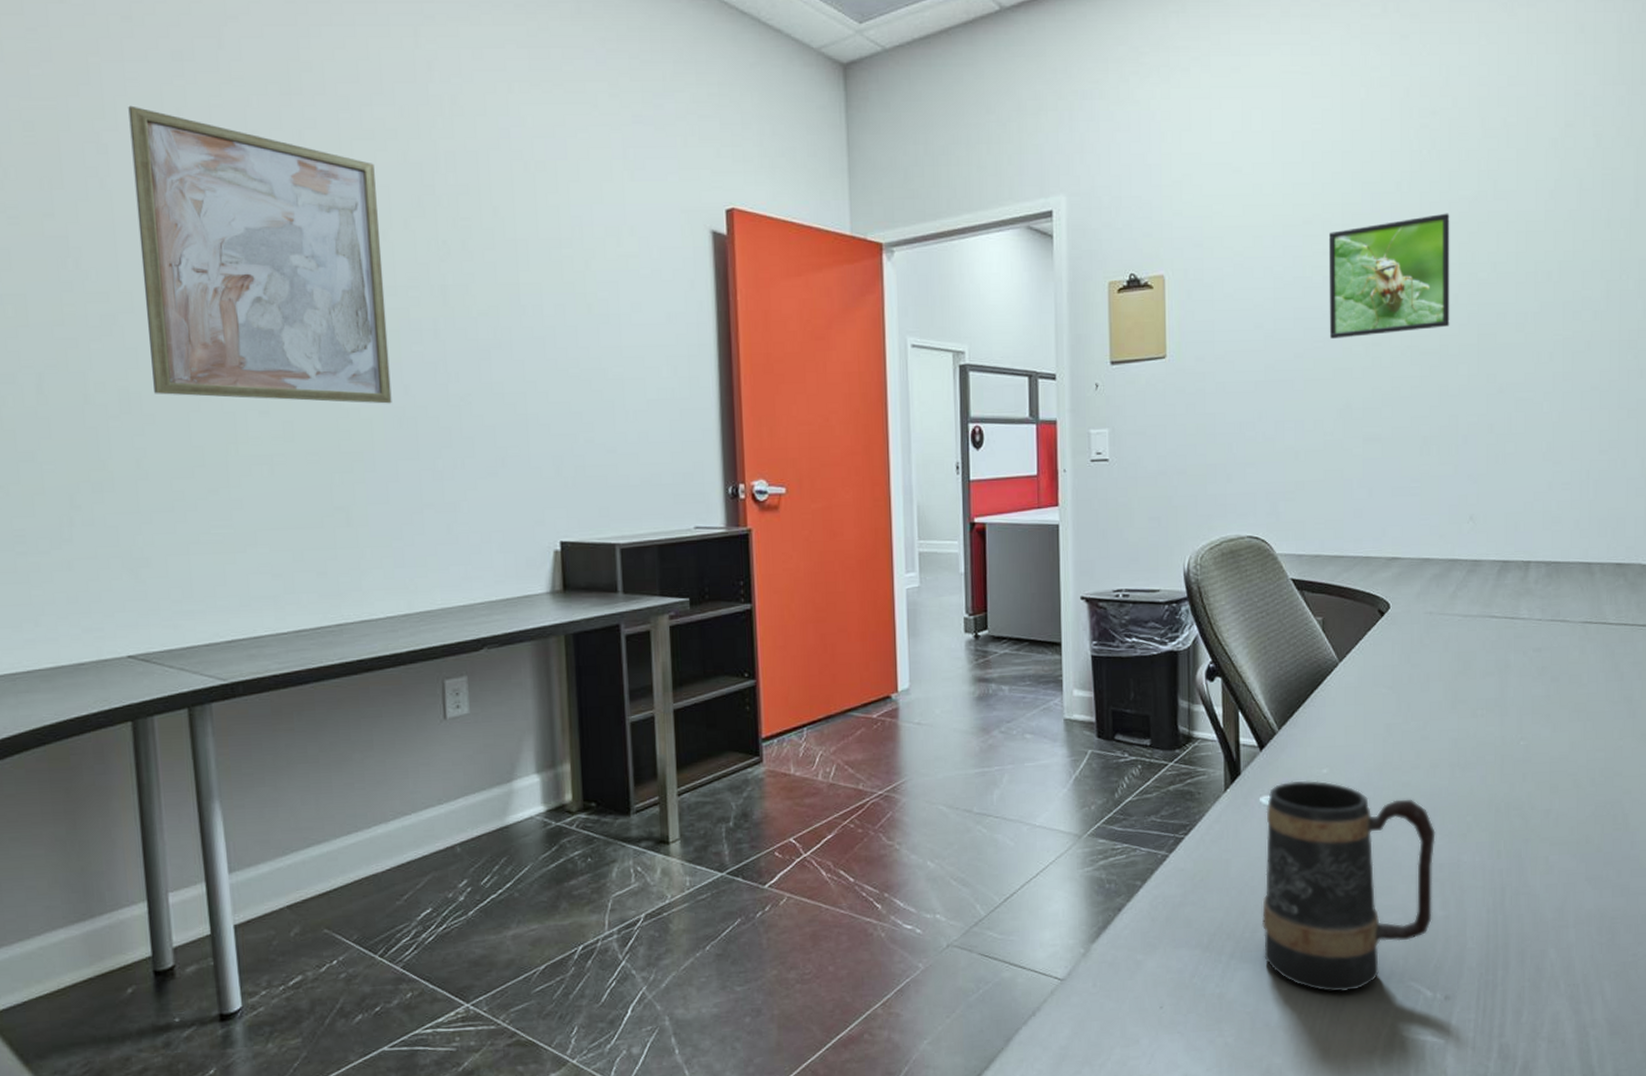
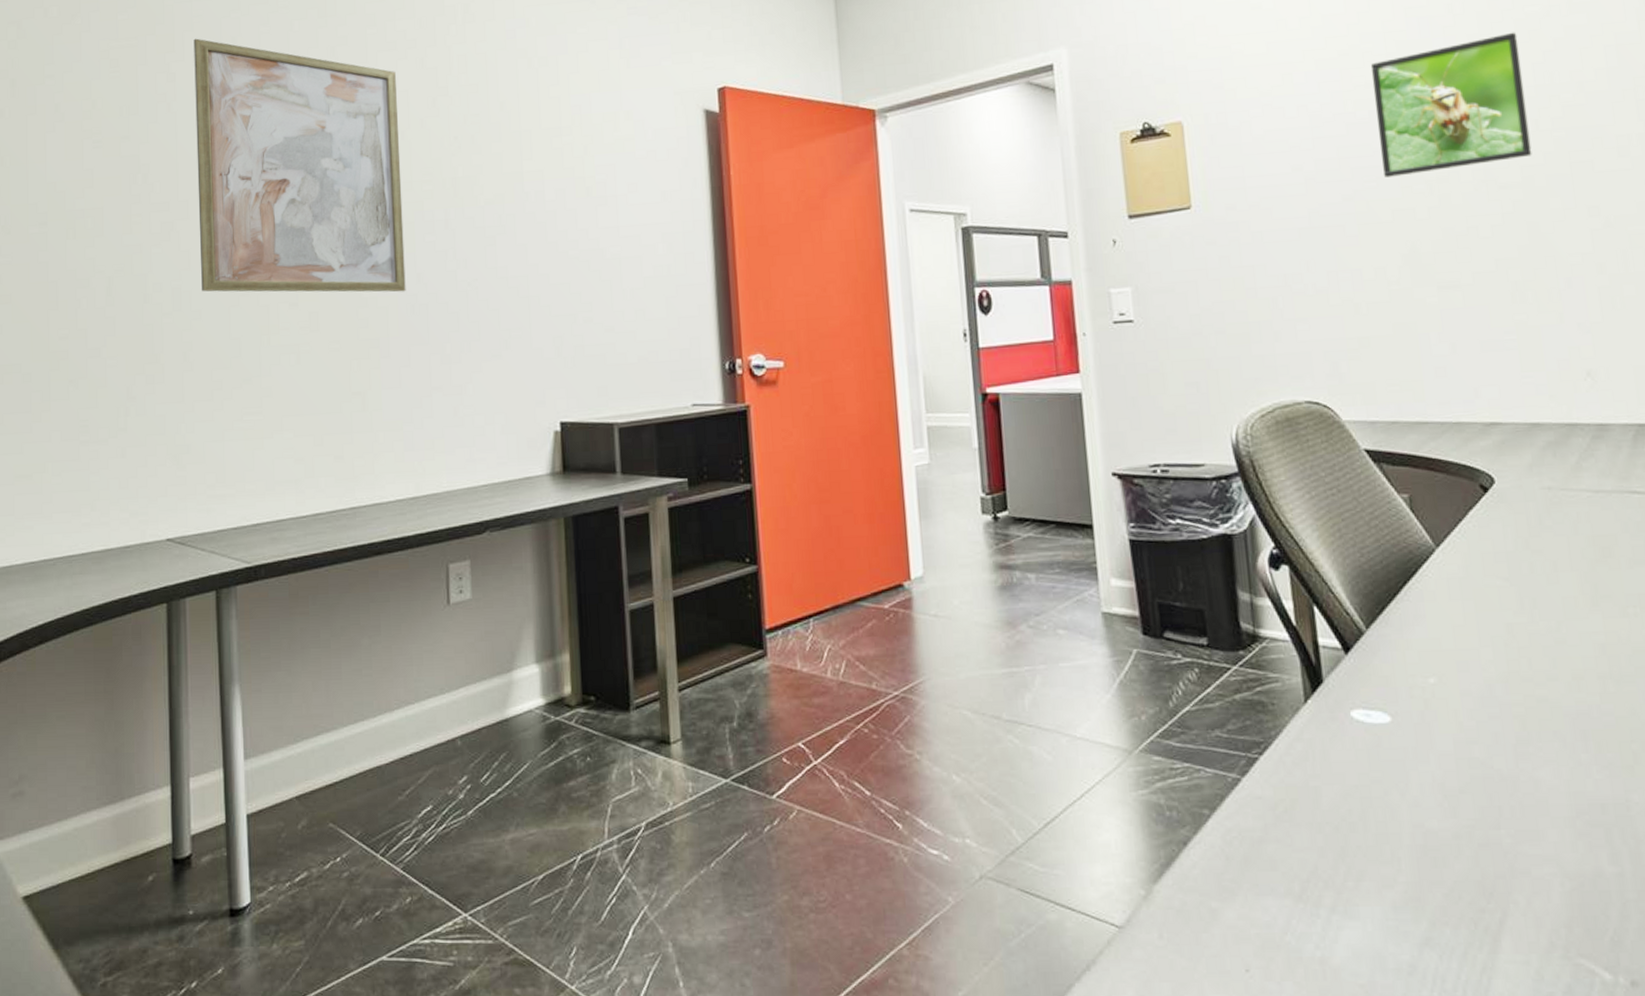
mug: present [1261,780,1435,993] -> none [1360,692,1600,967]

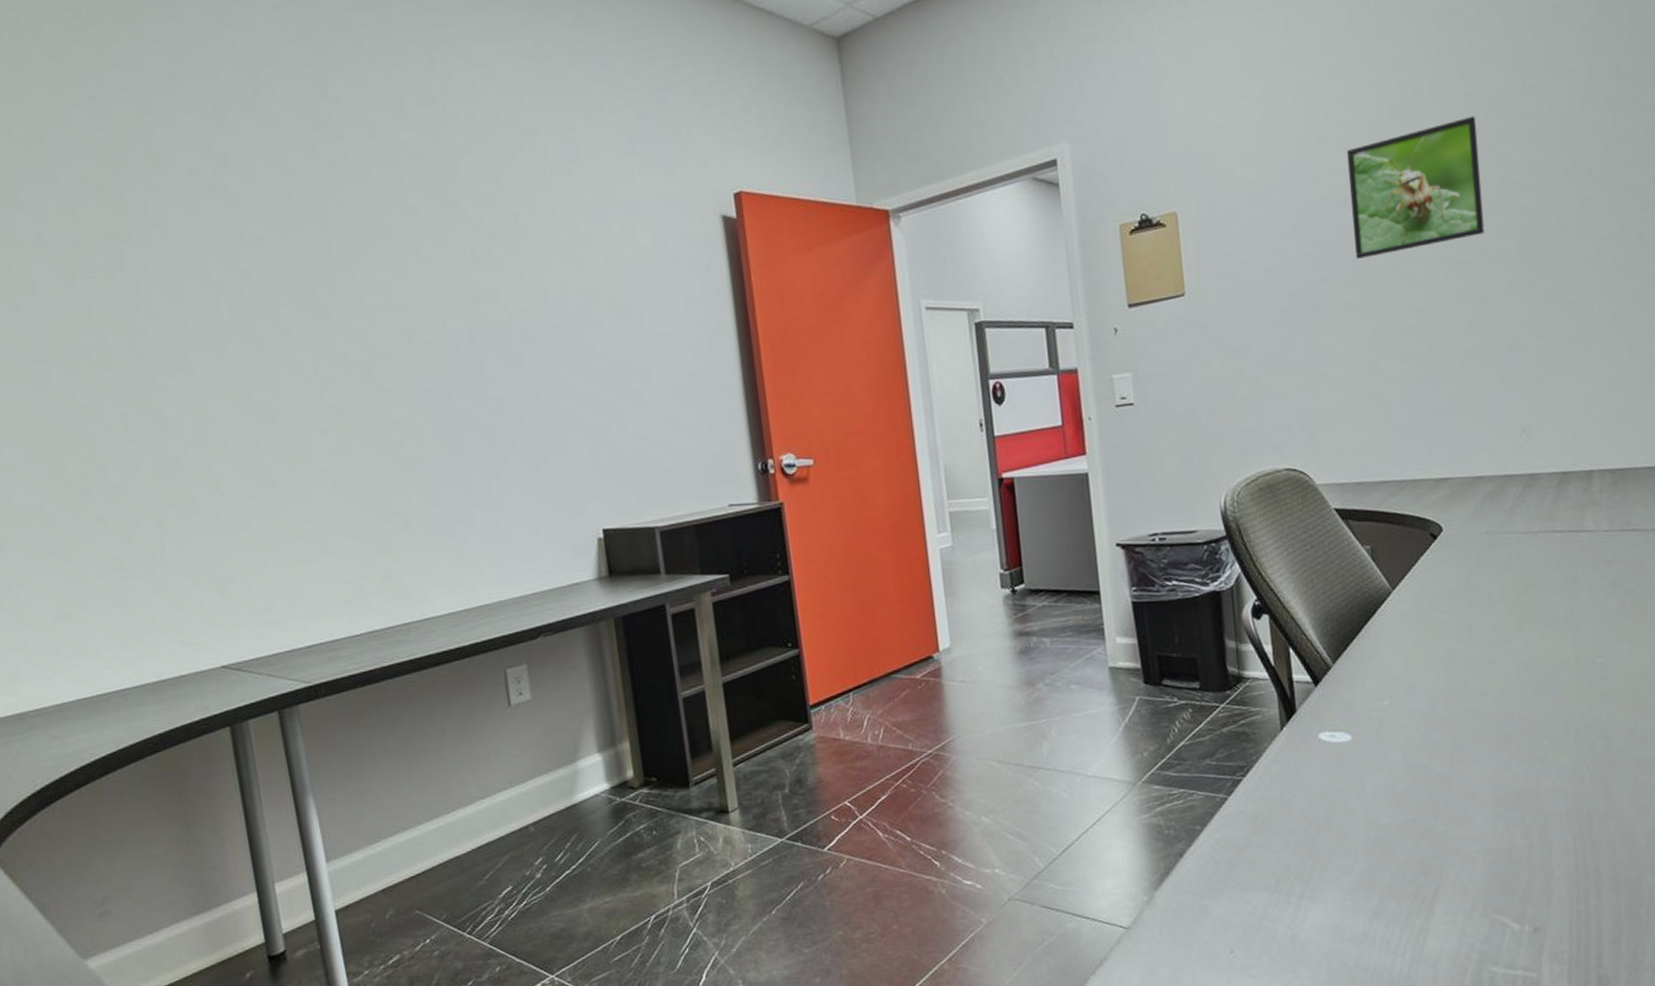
wall art: present [194,38,406,292] -> none [180,156,437,422]

